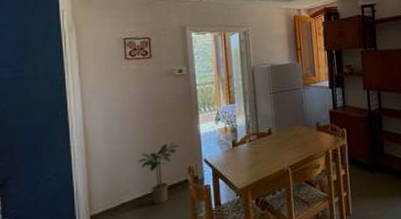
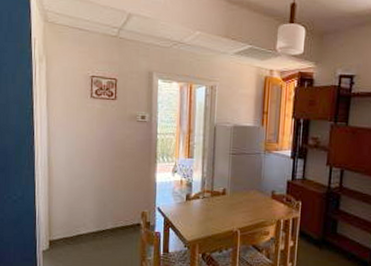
potted plant: present [137,142,179,205] -> none [95,186,135,242]

